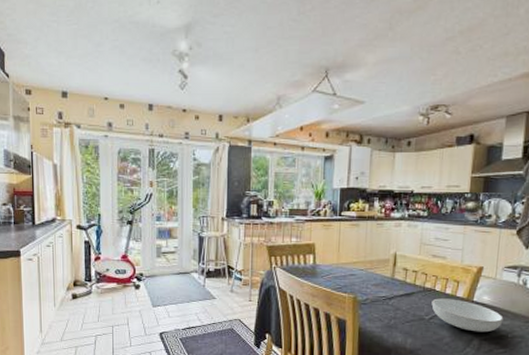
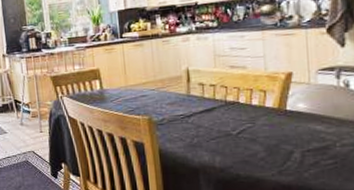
serving bowl: present [431,298,504,333] -> none [237,110,327,144]

